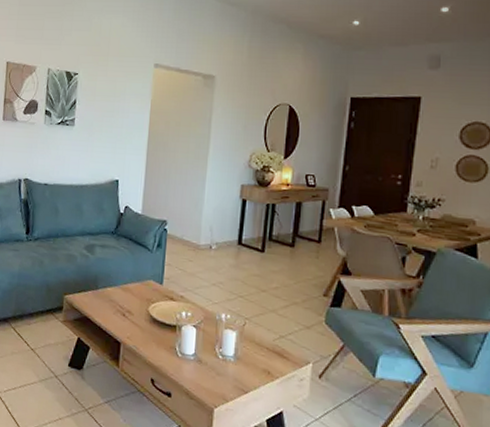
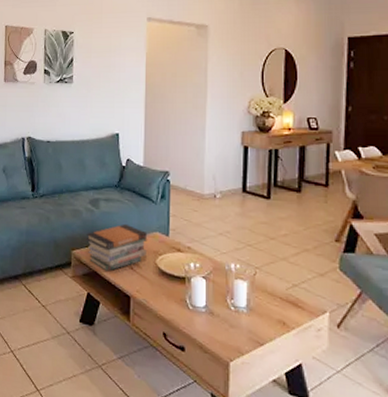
book stack: none [79,270,142,317] -> present [86,223,148,271]

